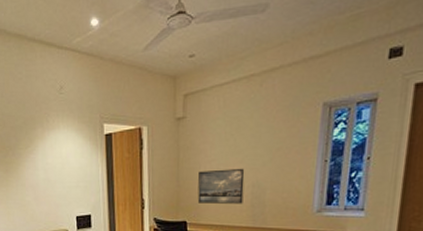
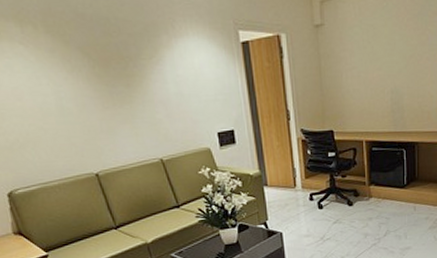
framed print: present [197,168,245,204] -> none [341,75,384,112]

